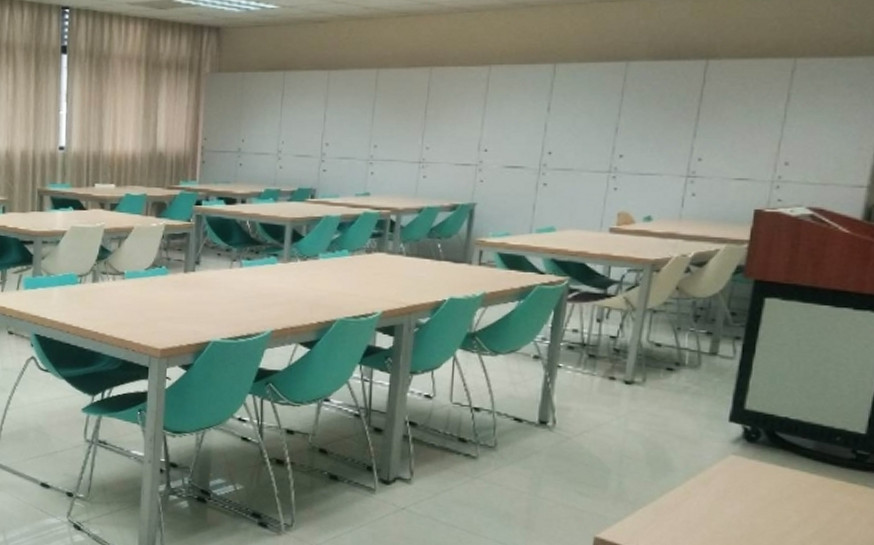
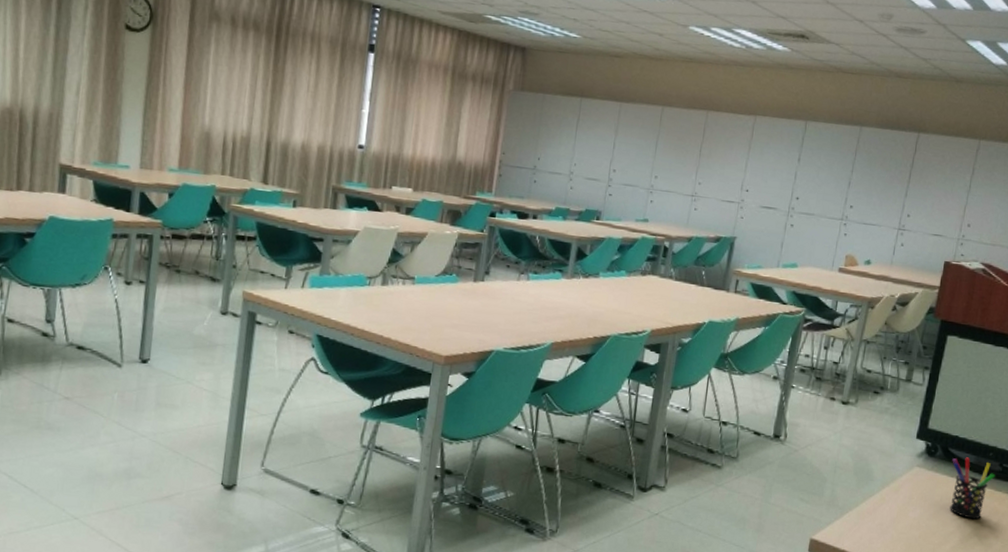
pen holder: none [781,442,846,518] -> present [950,457,995,520]

